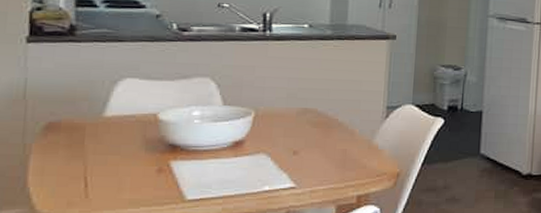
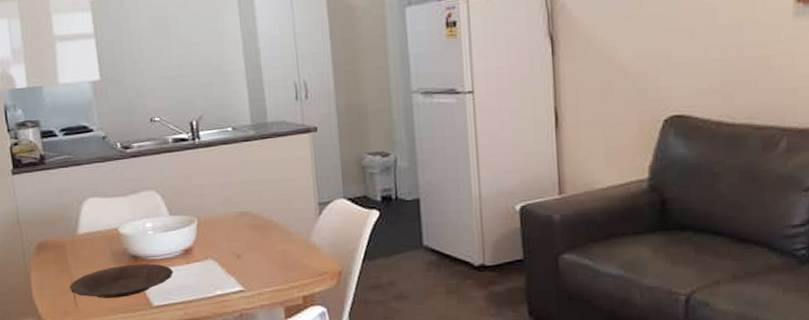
plate: none [81,153,218,189] -> present [70,263,174,298]

